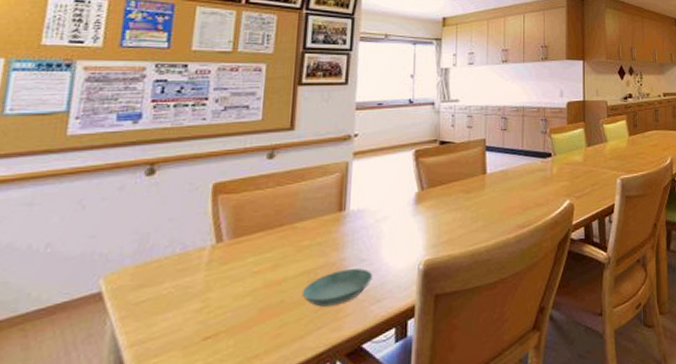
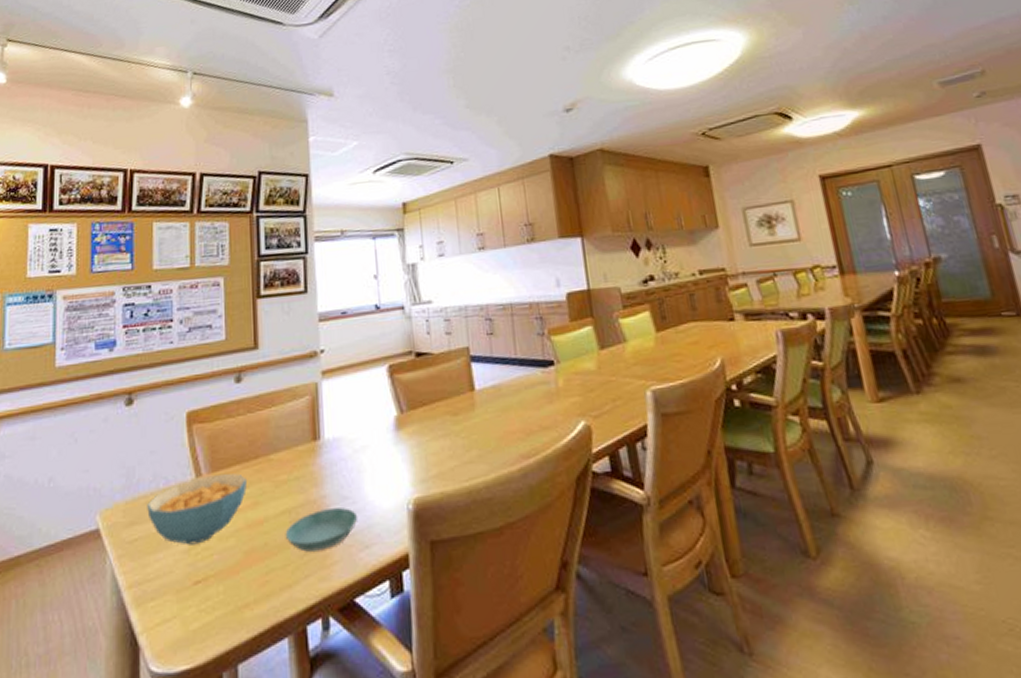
cereal bowl: none [159,239,269,305] -> present [147,473,247,545]

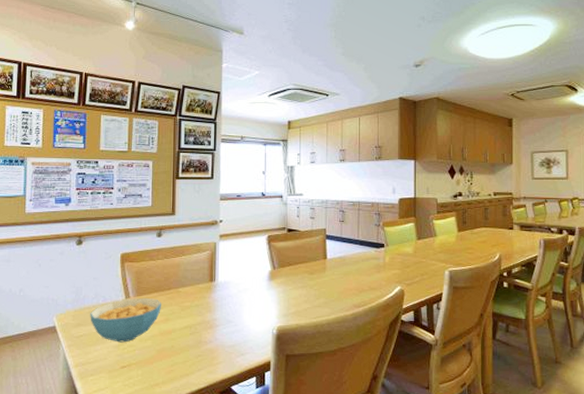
saucer: present [285,508,358,552] -> none [186,328,238,354]

